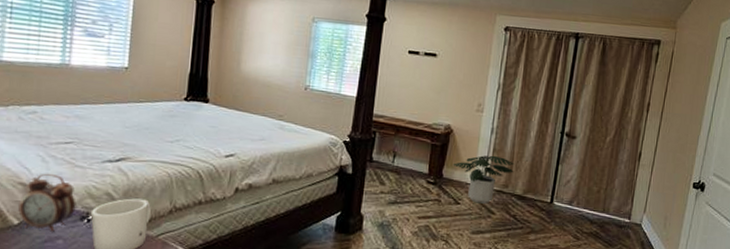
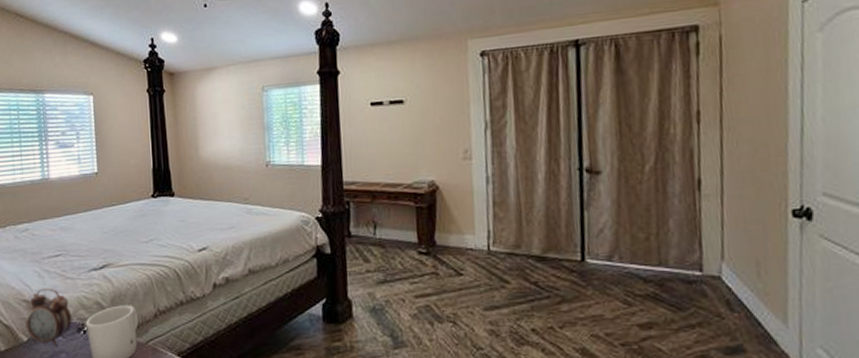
potted plant: present [452,155,515,204] -> none [445,211,525,272]

